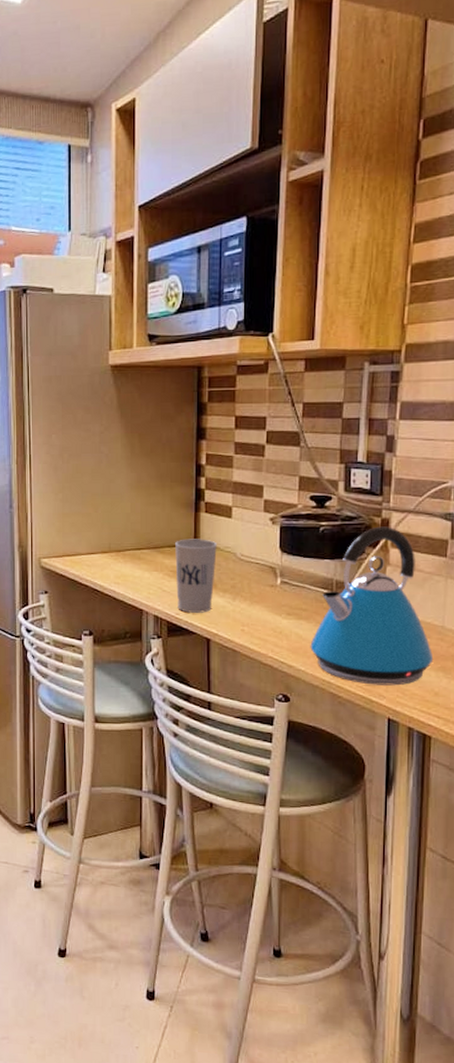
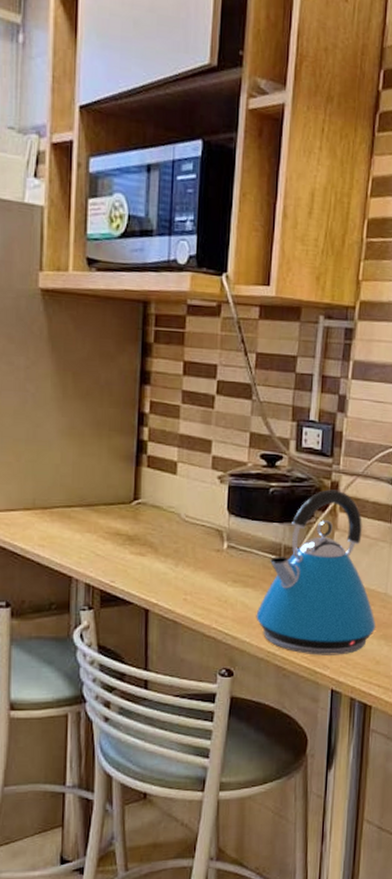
cup: present [175,539,217,613] -> none [111,496,159,580]

